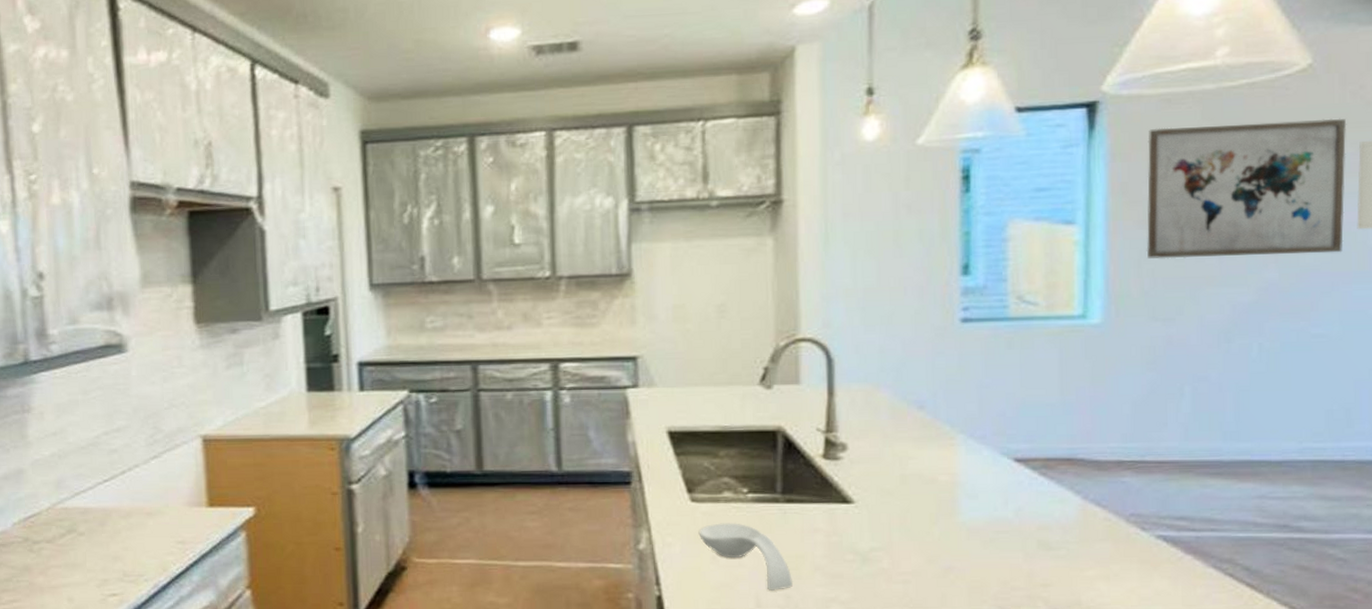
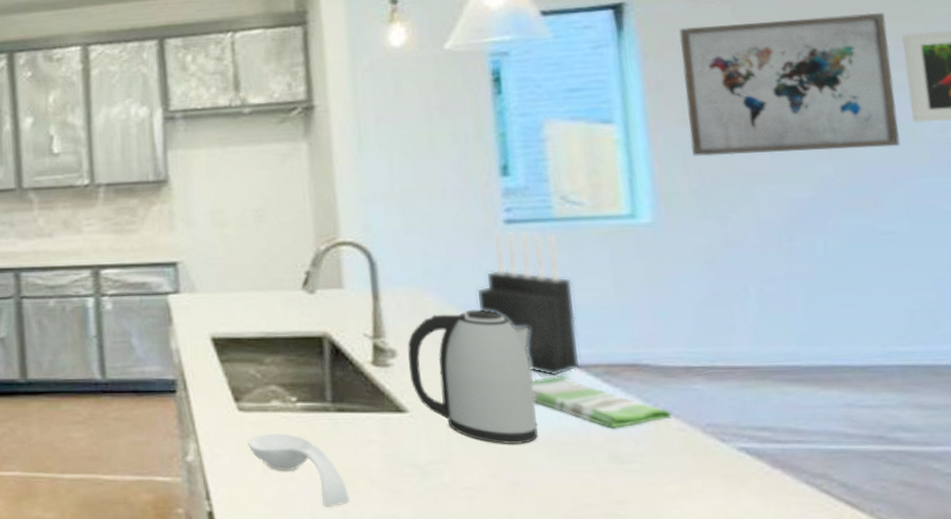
kettle: none [857,405,975,534] -> present [407,309,538,445]
knife block: none [927,329,1021,469] -> present [476,230,581,376]
dish towel: none [973,467,1100,518] -> present [531,373,672,429]

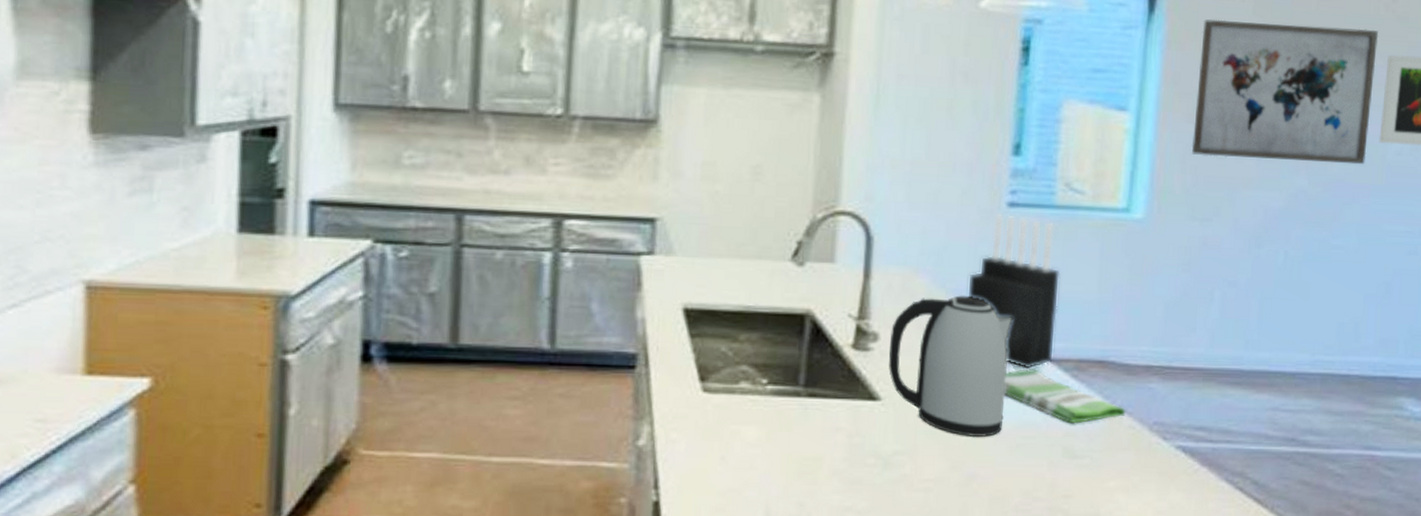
spoon rest: present [248,433,350,506] -> none [708,418,808,497]

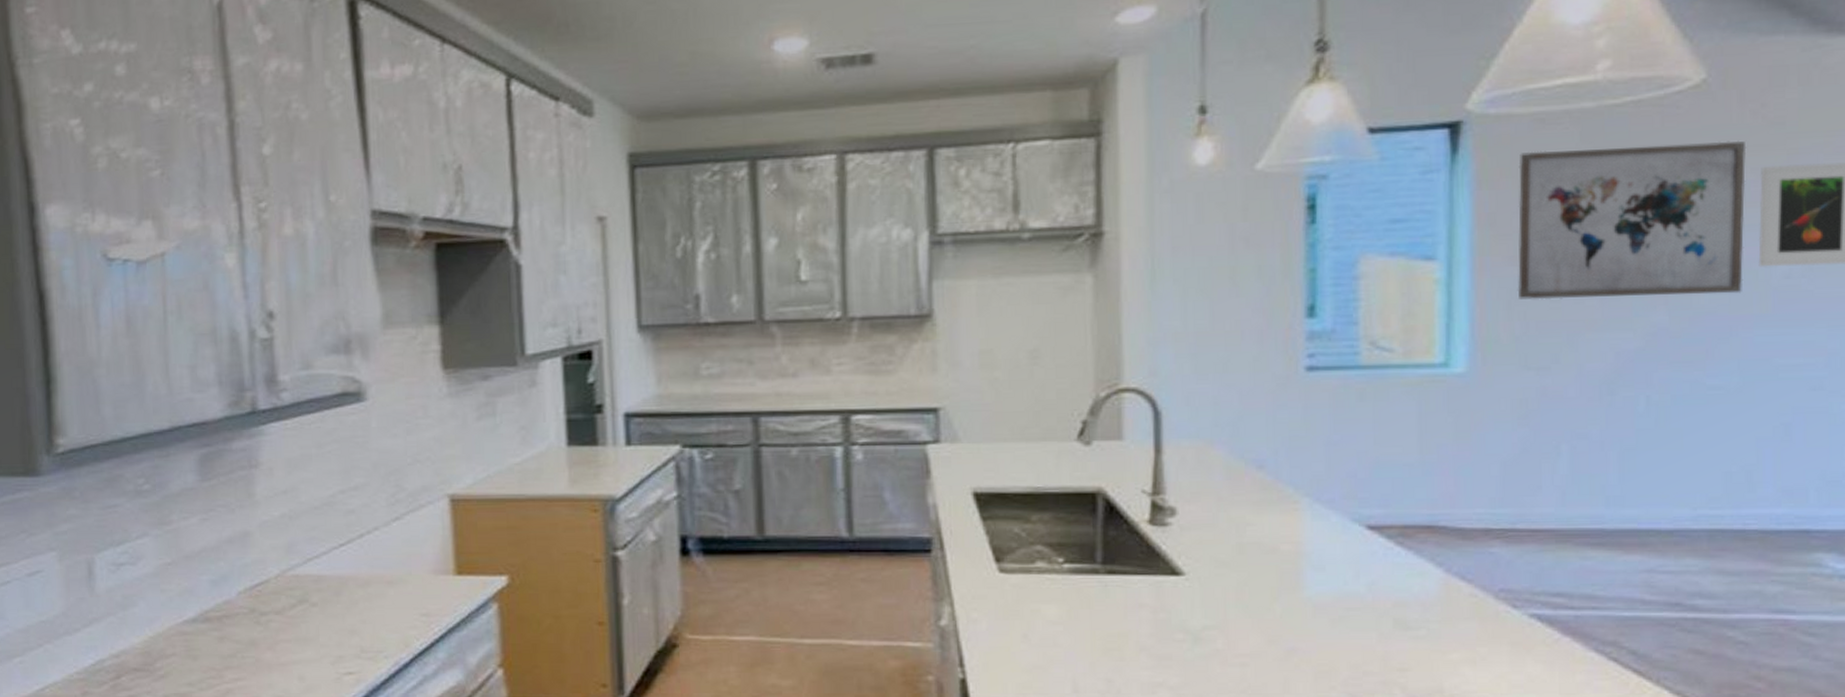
kettle: present [888,295,1012,438] -> none [1188,465,1322,611]
knife block: present [966,213,1061,369] -> none [1268,378,1374,538]
dish towel: present [1004,366,1126,424] -> none [1319,535,1464,594]

